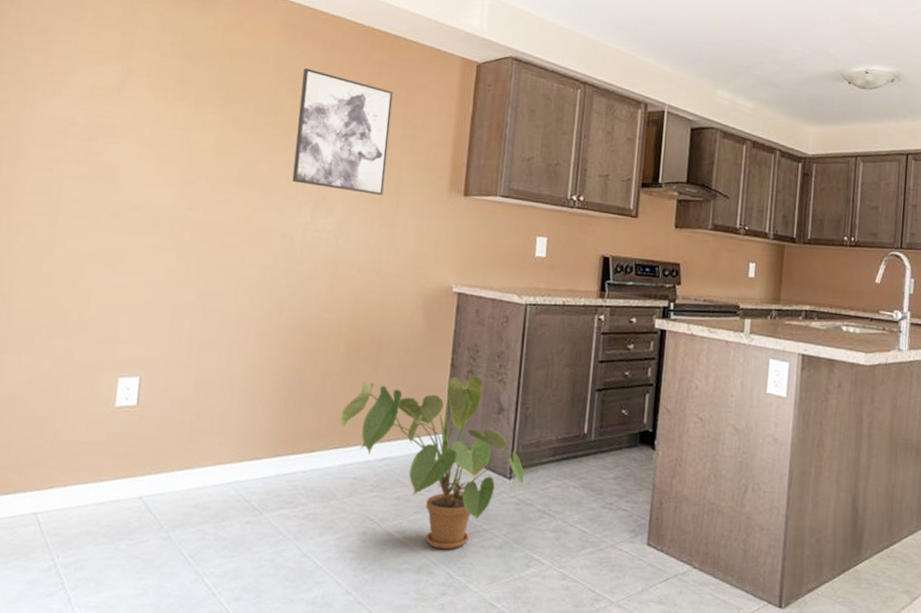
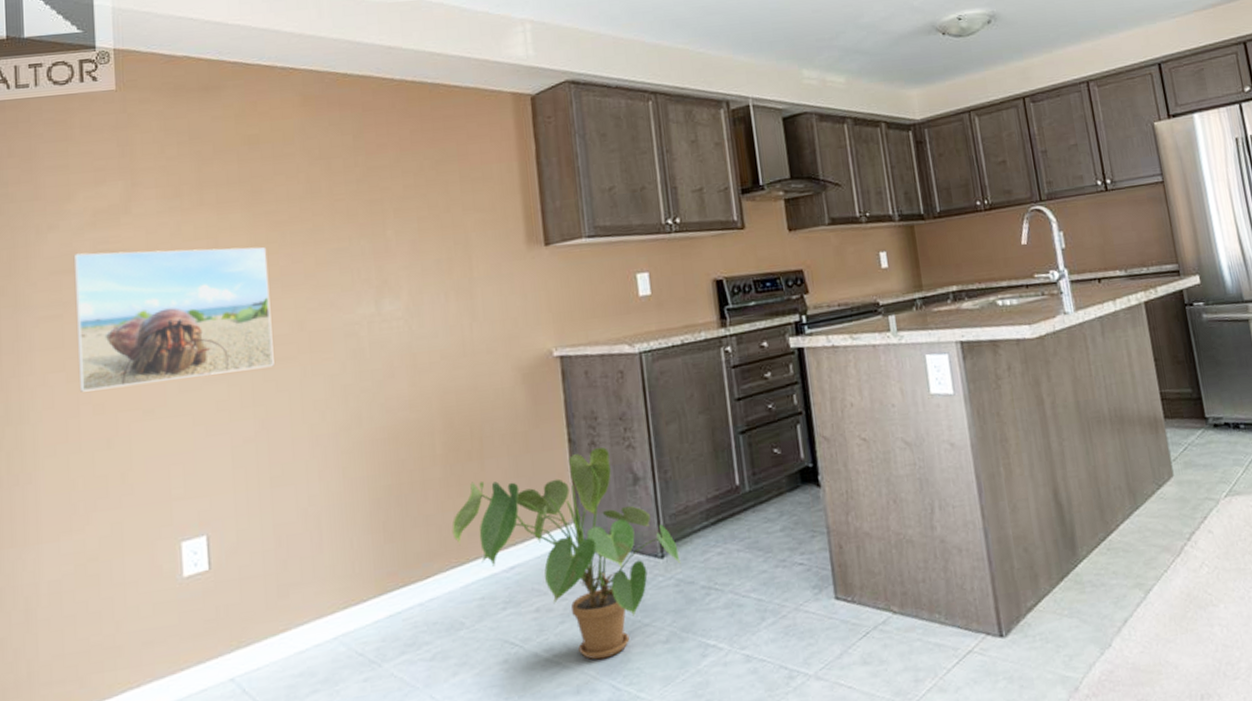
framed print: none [57,120,230,250] -> present [73,247,274,392]
wall art: present [292,68,393,195] -> none [335,140,452,272]

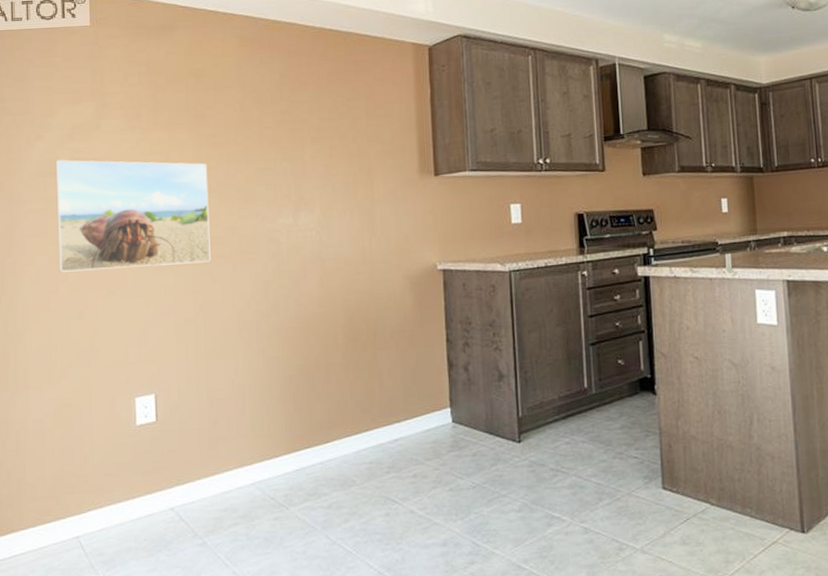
house plant: present [452,446,681,660] -> none [348,347,535,520]

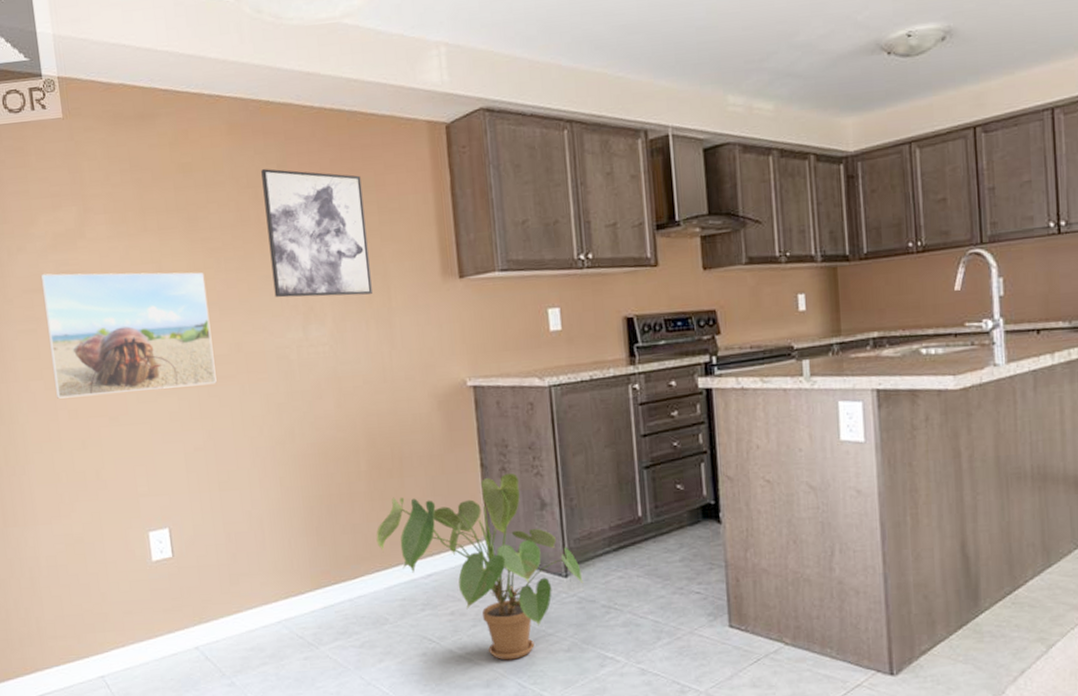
wall art: none [265,77,357,188] -> present [261,169,372,298]
house plant: none [348,347,535,520] -> present [376,473,584,660]

